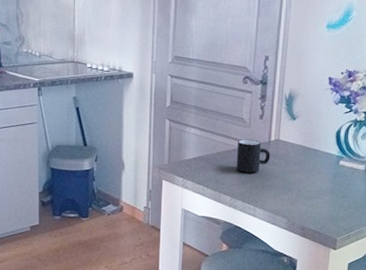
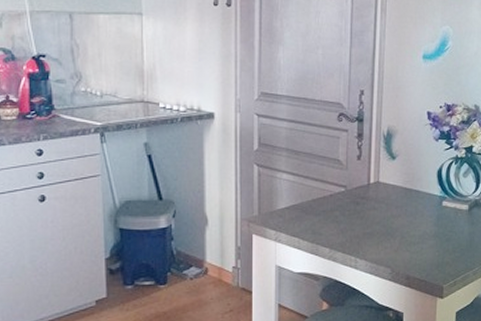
mug: present [236,139,271,173] -> none [334,183,370,221]

